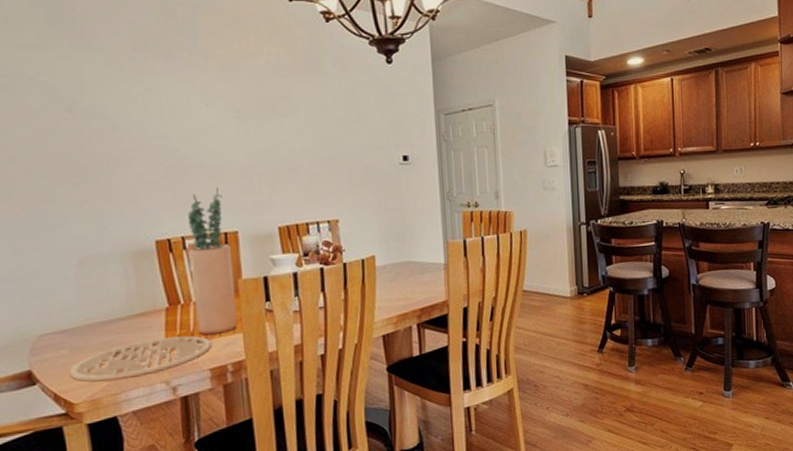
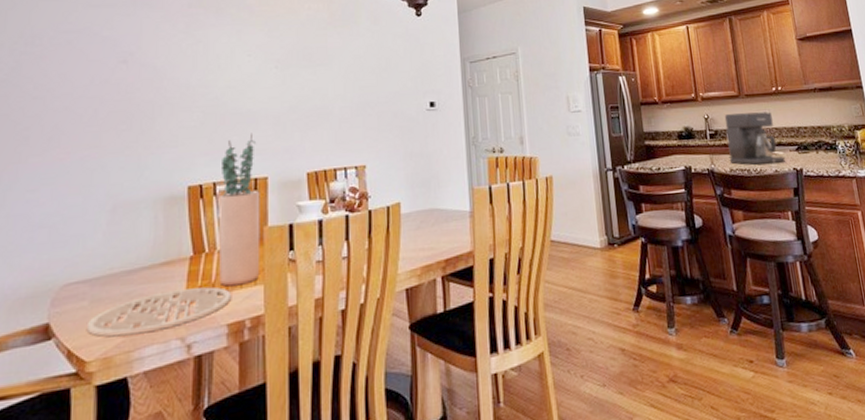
coffee maker: none [700,167,754,220] -> present [724,112,785,166]

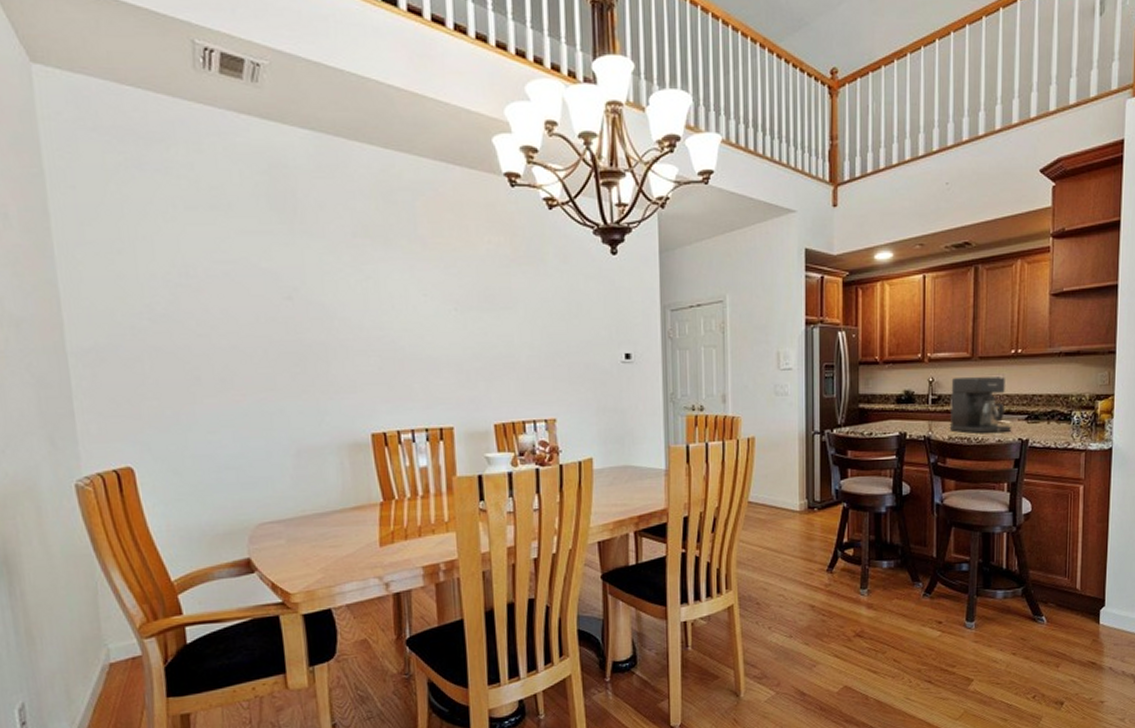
placemat: present [86,286,231,338] -> none [286,531,424,573]
vase: present [219,133,260,287] -> none [404,380,452,532]

